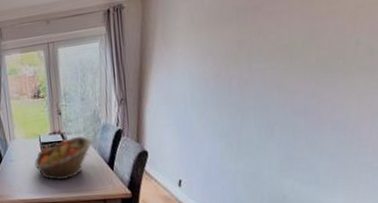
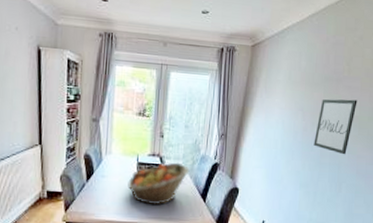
wall art: none [231,25,285,94] -> present [313,99,357,155]

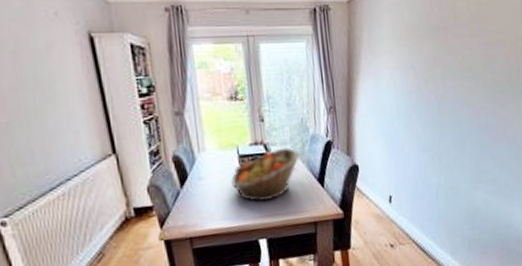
wall art: present [313,99,357,155] -> none [430,48,469,110]

